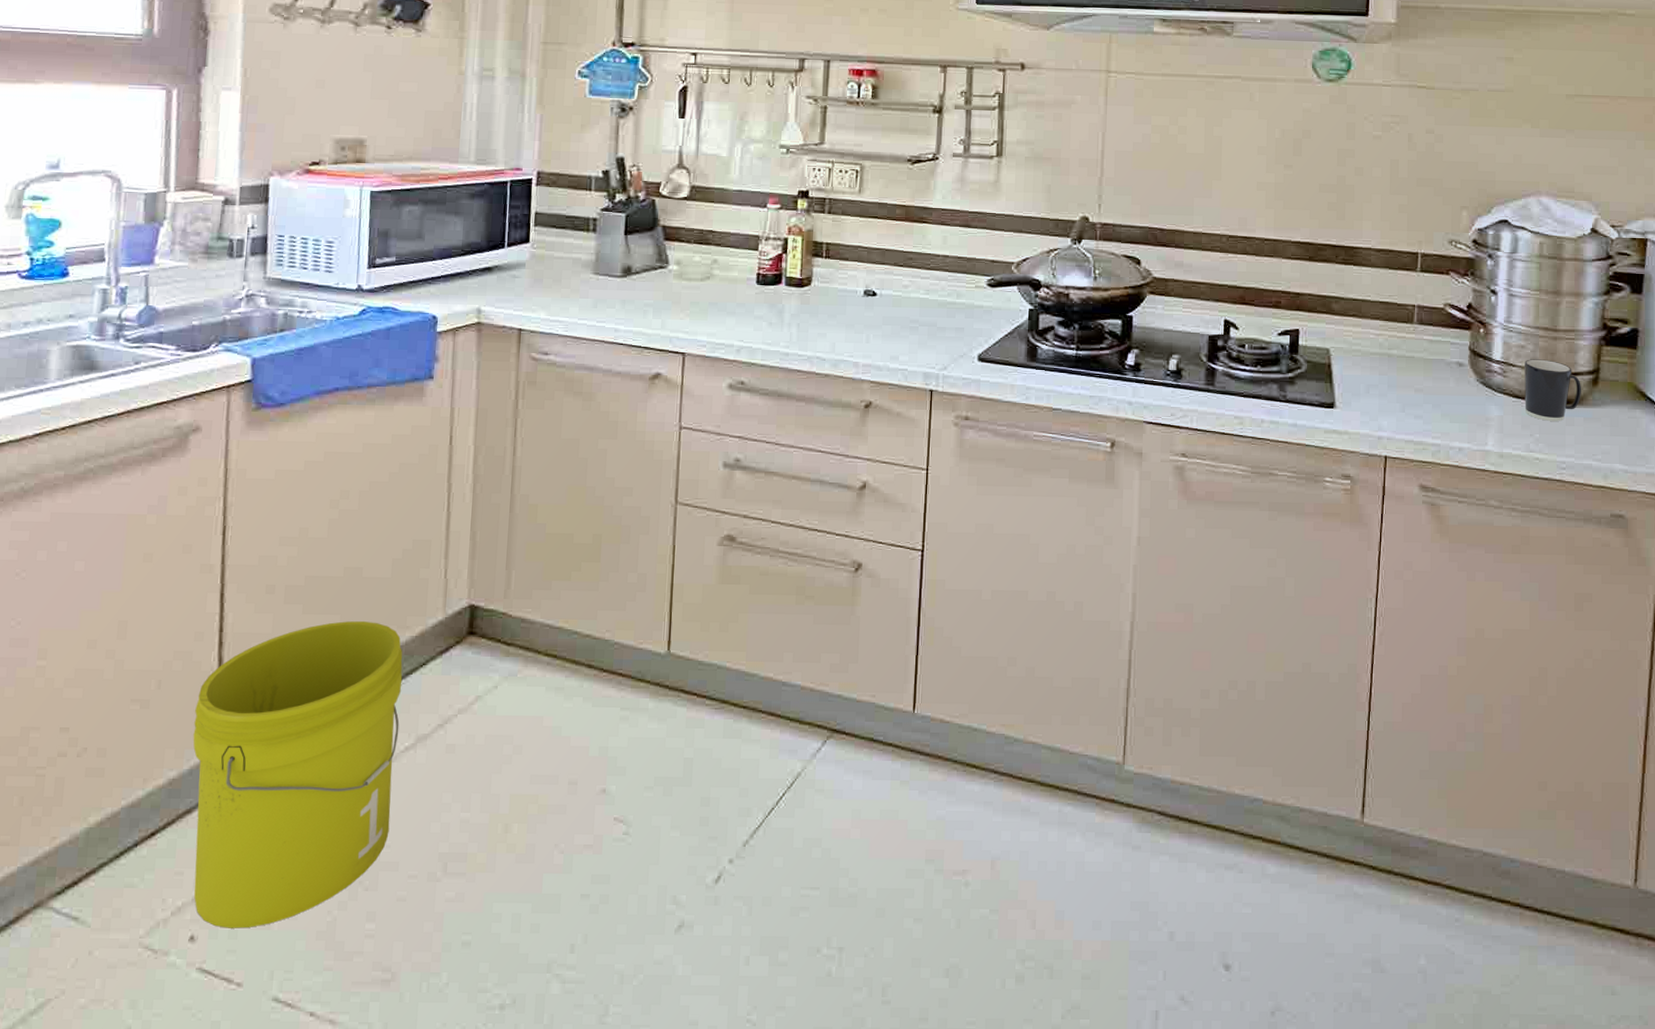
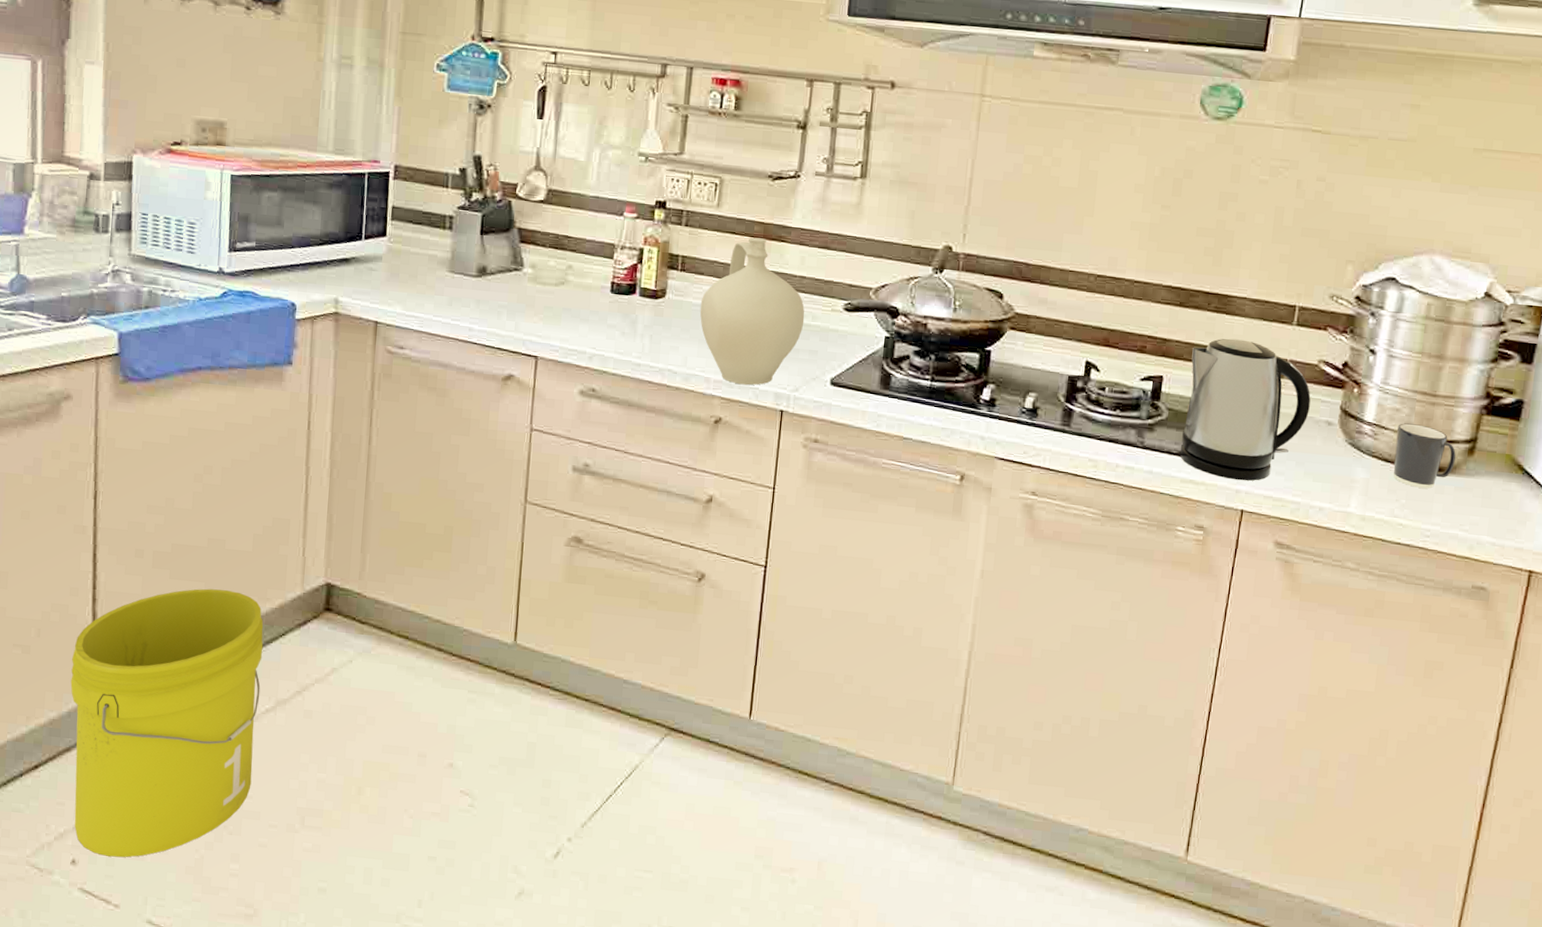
ceramic jug: none [846,220,950,367] -> present [699,237,805,386]
kettle: none [1321,288,1440,427] -> present [1179,338,1311,482]

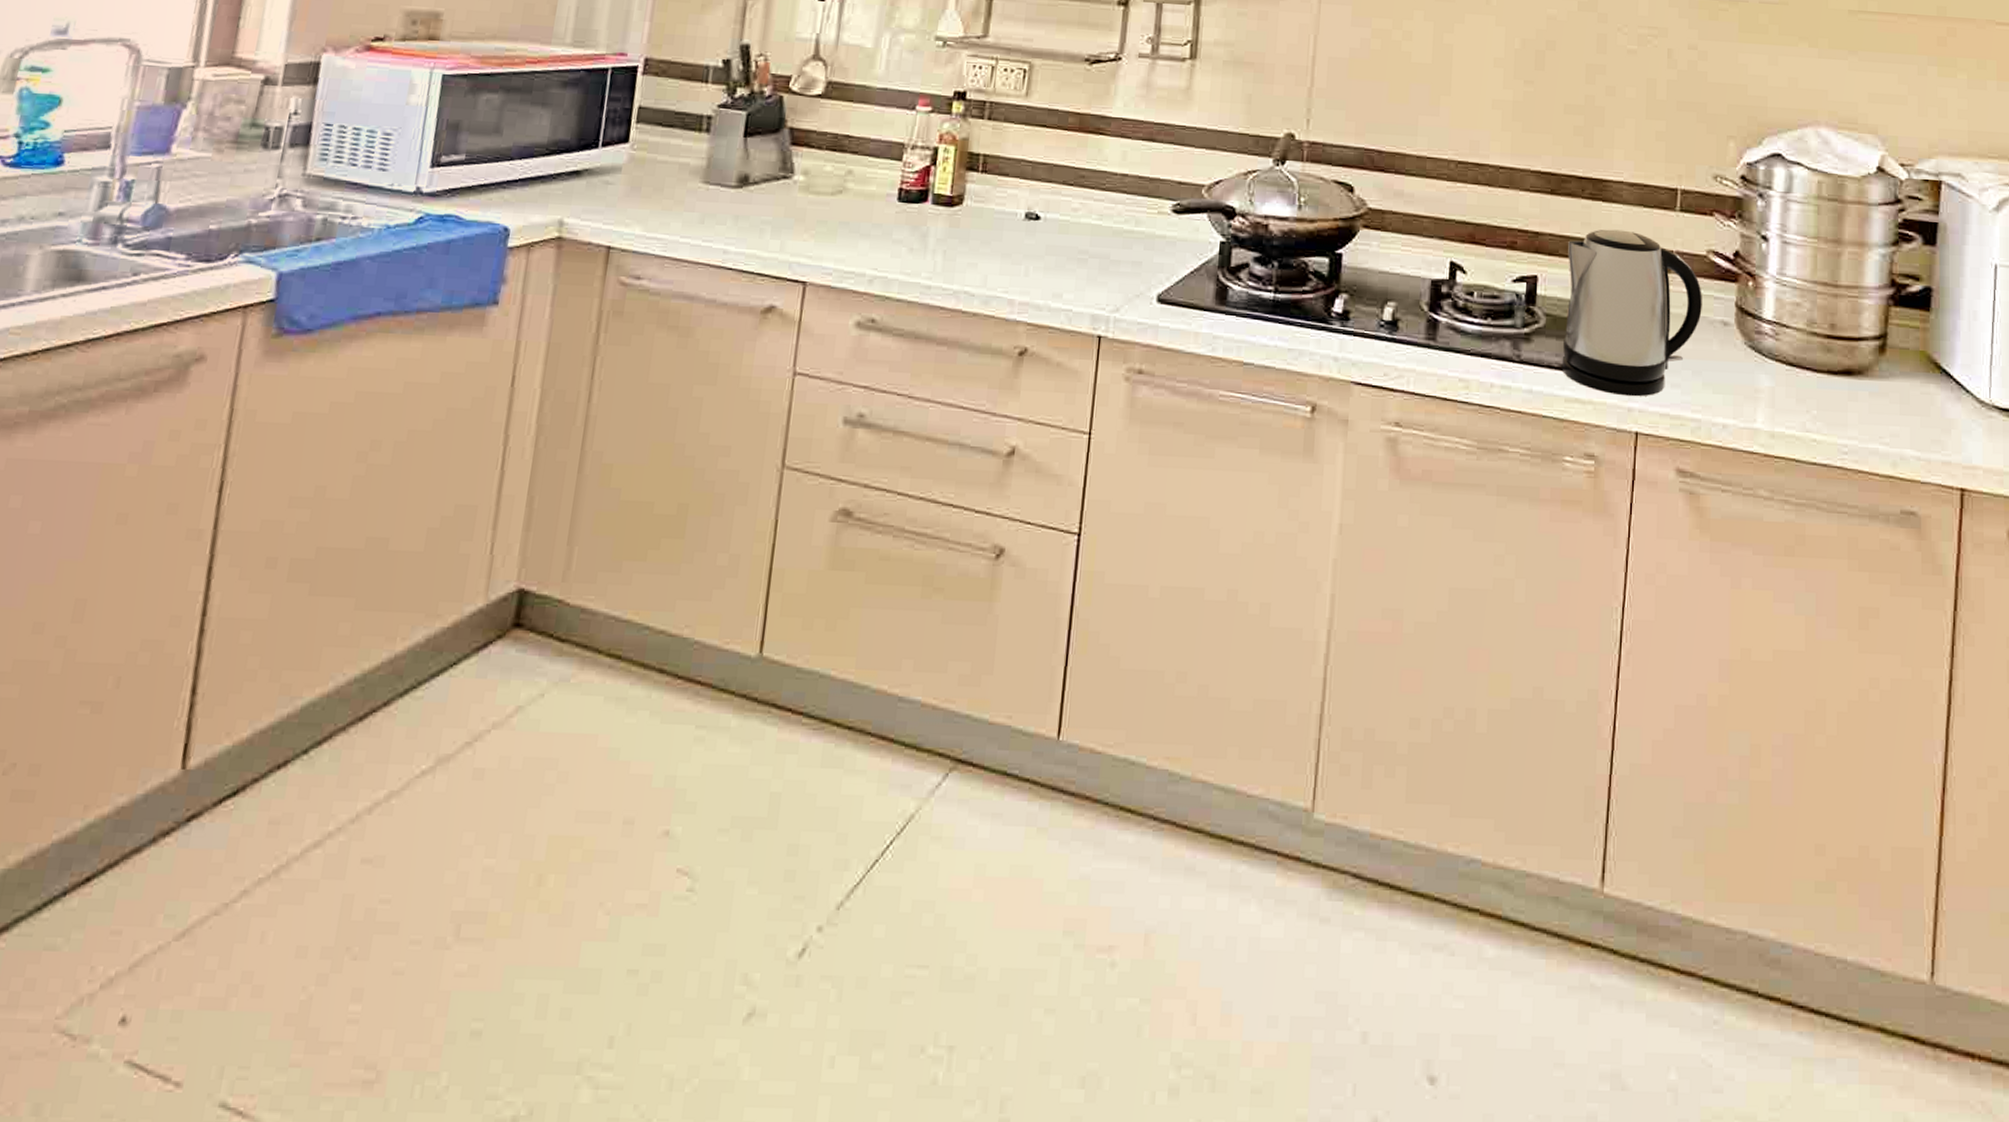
bucket: present [70,588,264,858] -> none [132,606,429,1008]
ceramic jug: present [699,237,805,386] -> none [1003,130,1127,307]
mug: present [1392,423,1456,489] -> none [1800,319,1866,396]

